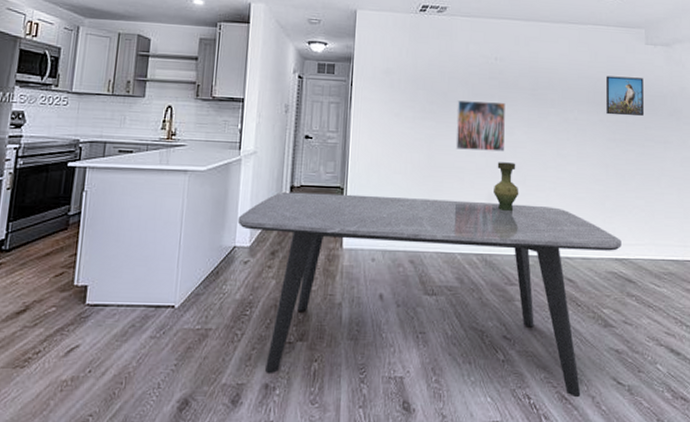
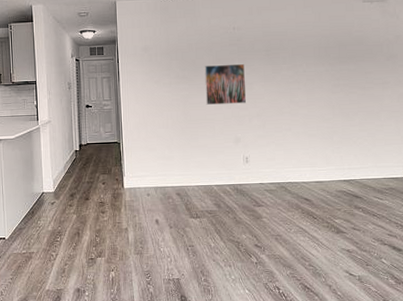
dining table: present [237,192,621,398] -> none [43,143,348,287]
vase: present [494,162,519,211] -> none [239,111,261,150]
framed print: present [605,76,643,116] -> none [329,31,363,65]

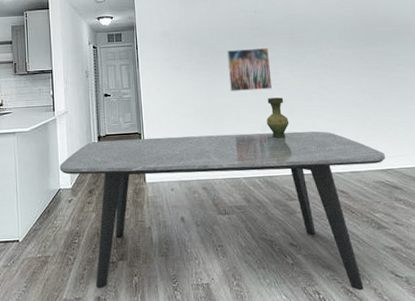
dining table: none [43,143,348,287] -> present [59,131,385,291]
vase: none [239,111,261,150] -> present [267,97,289,139]

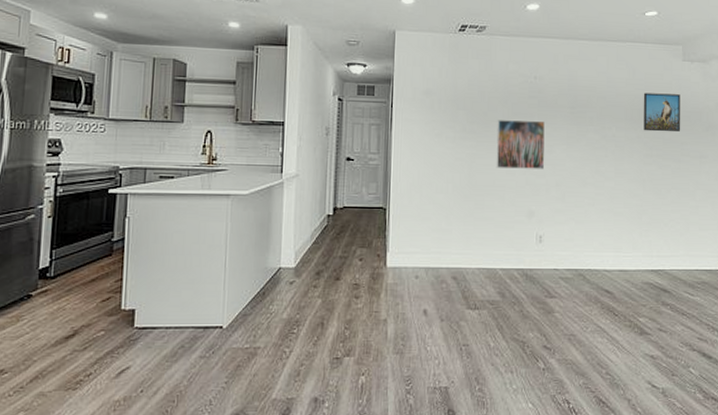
dining table: present [59,131,385,291] -> none [282,213,657,401]
vase: present [267,97,289,139] -> none [534,180,559,227]
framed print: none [353,12,392,47] -> present [643,93,680,132]

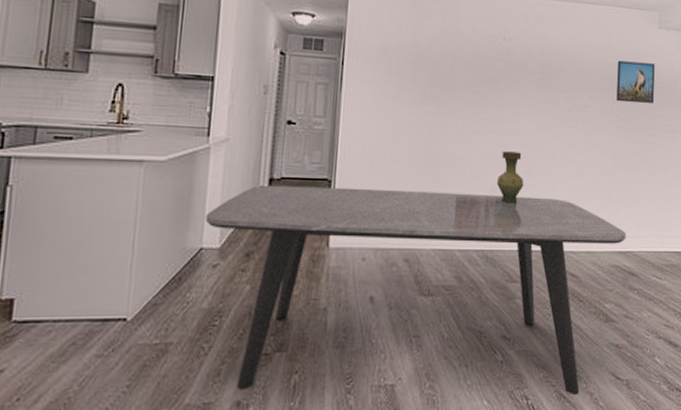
dining table: none [282,213,657,401] -> present [205,185,626,396]
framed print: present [496,120,545,169] -> none [457,84,513,140]
vase: none [534,180,559,227] -> present [497,151,524,204]

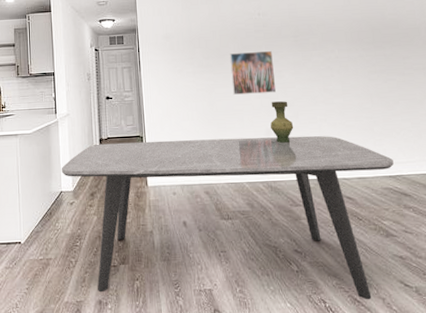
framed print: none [457,84,513,140] -> present [229,50,277,95]
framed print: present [616,60,655,104] -> none [360,14,400,50]

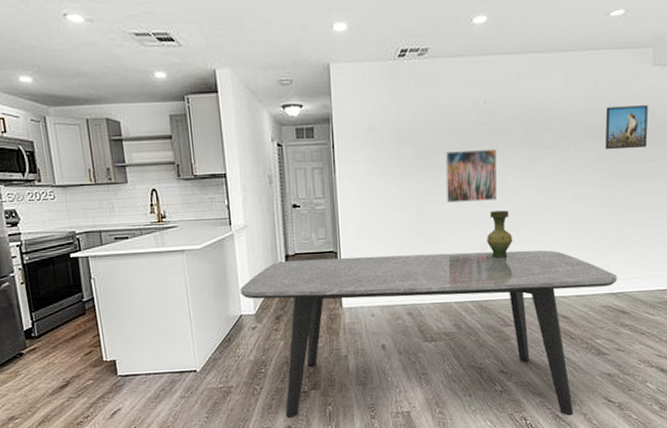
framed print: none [360,14,400,50] -> present [605,105,648,150]

